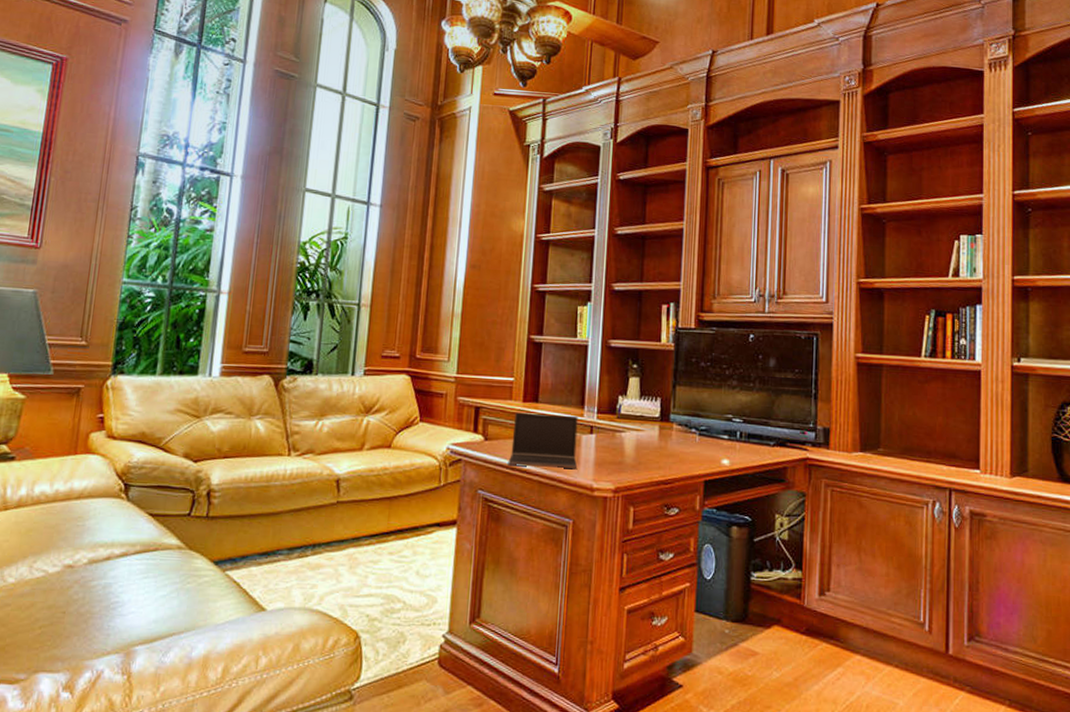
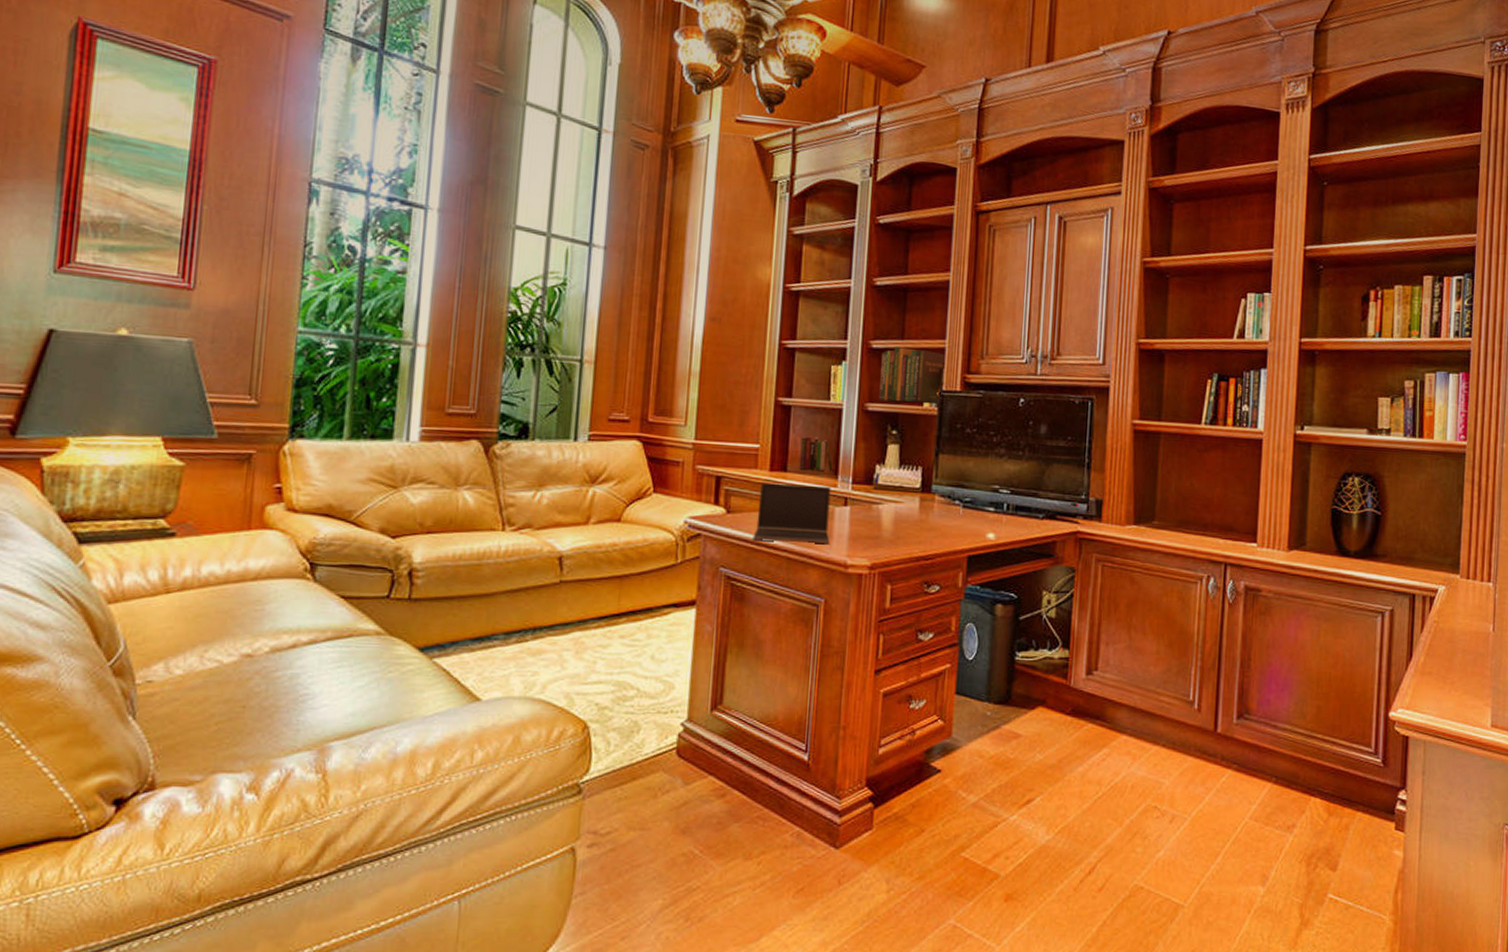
books: none [549,370,580,402] -> present [799,436,833,471]
books: none [621,289,681,341] -> present [879,347,946,405]

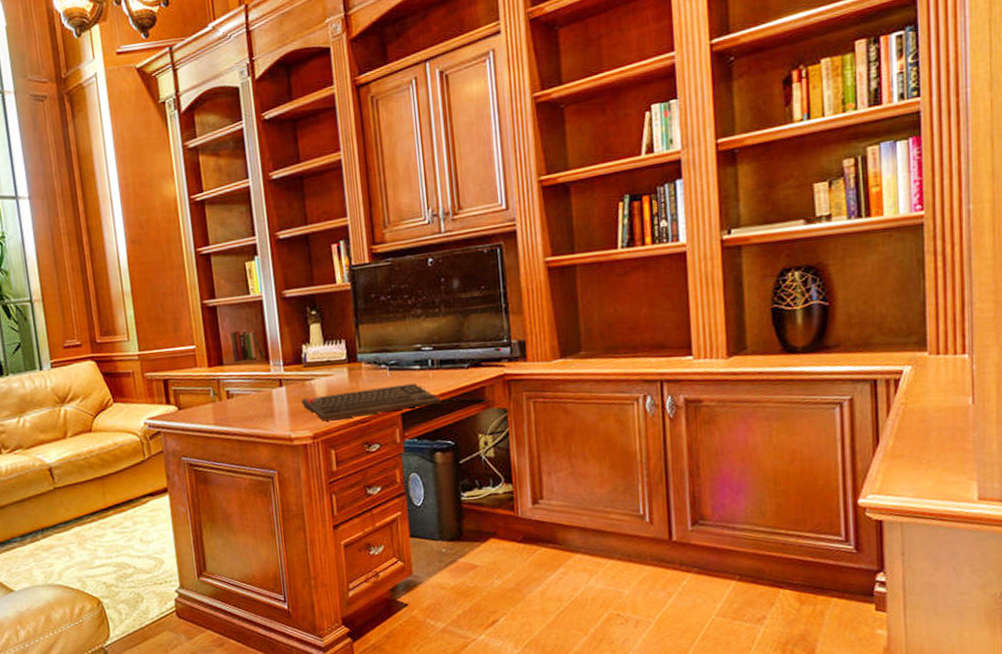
laptop computer: present [753,482,831,545] -> none [203,372,272,429]
computer keyboard: none [865,522,1010,553] -> present [301,383,441,421]
books: present [879,347,946,405] -> none [288,230,352,286]

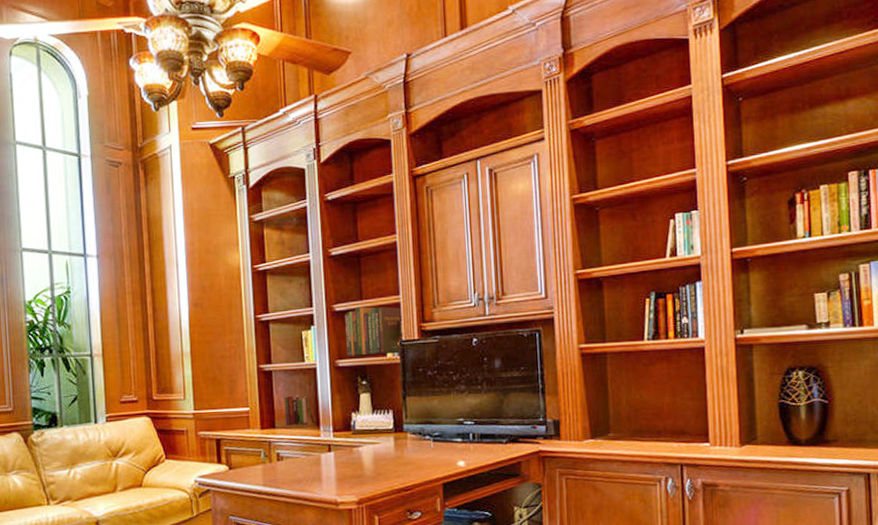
books: none [288,230,352,286] -> present [344,307,402,357]
computer keyboard: present [301,383,441,421] -> none [349,455,480,488]

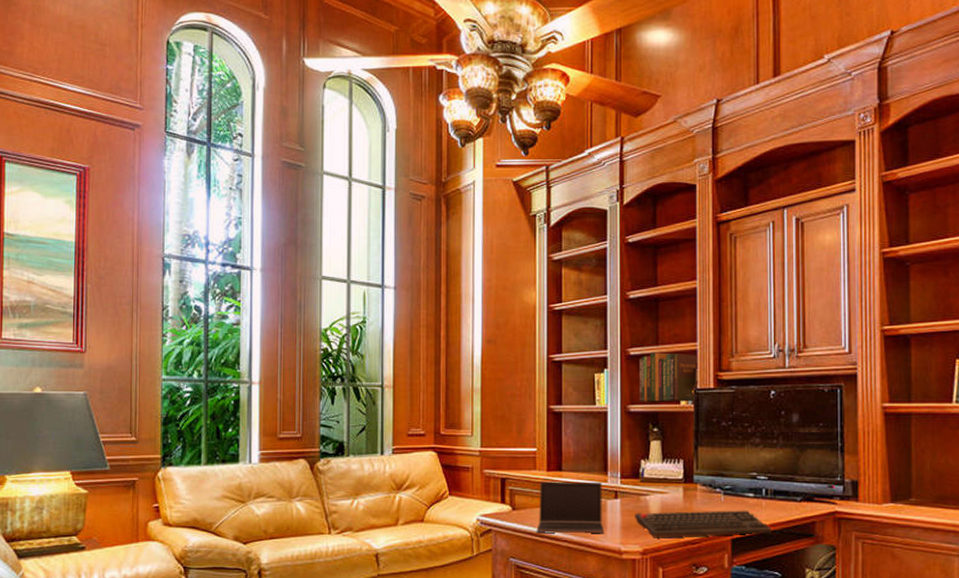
laptop computer: none [254,436,319,490] -> present [536,481,604,534]
books: present [284,395,315,425] -> none [572,438,602,468]
computer keyboard: none [349,455,480,488] -> present [635,510,771,538]

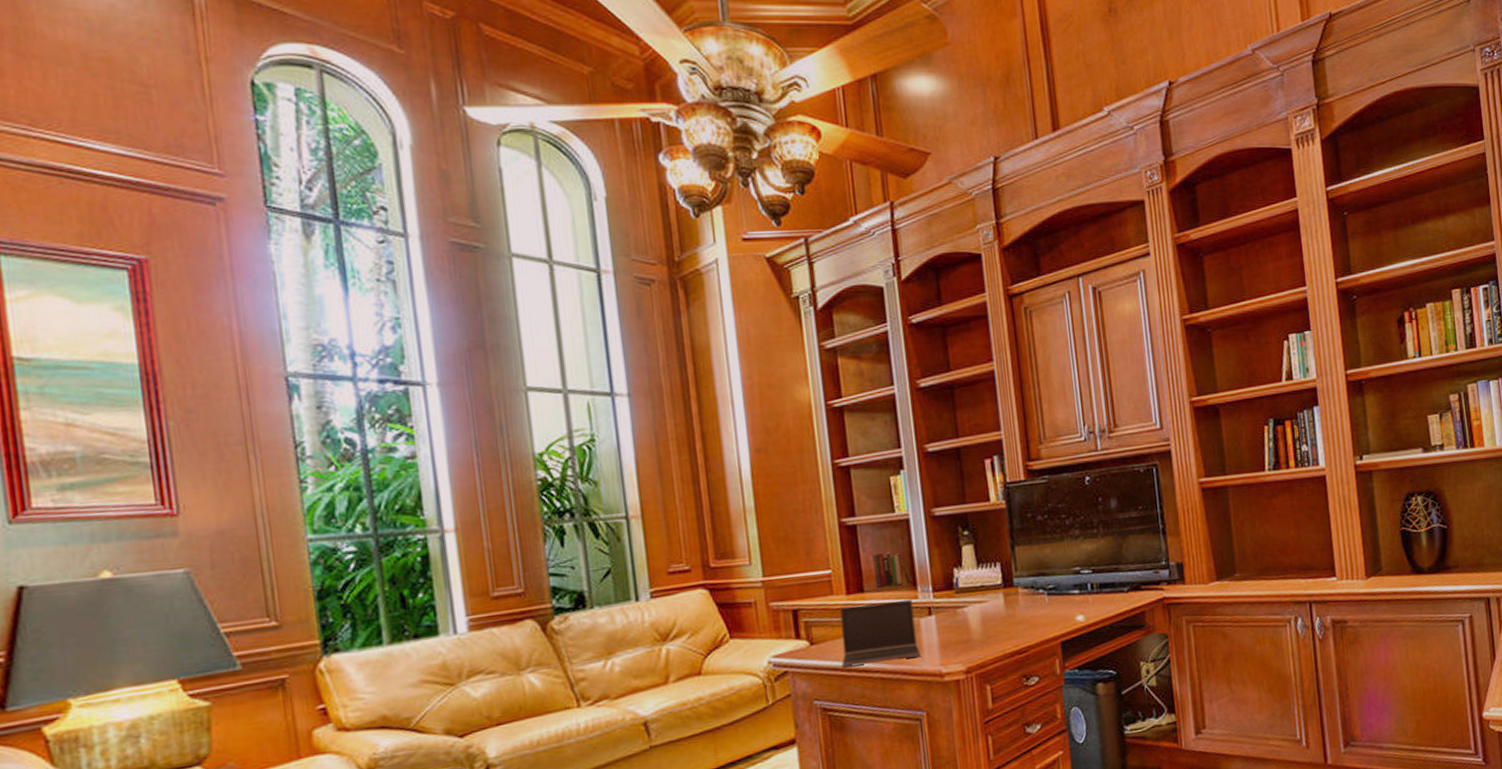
books: none [572,438,602,468] -> present [872,551,911,587]
computer keyboard: present [635,510,771,538] -> none [953,608,1101,653]
books: present [638,352,698,402] -> none [938,444,1007,504]

